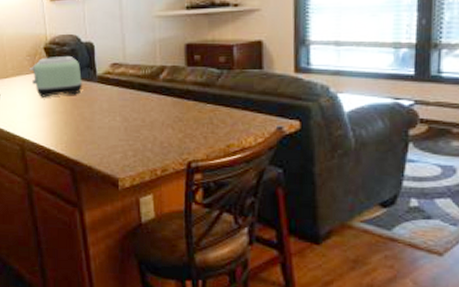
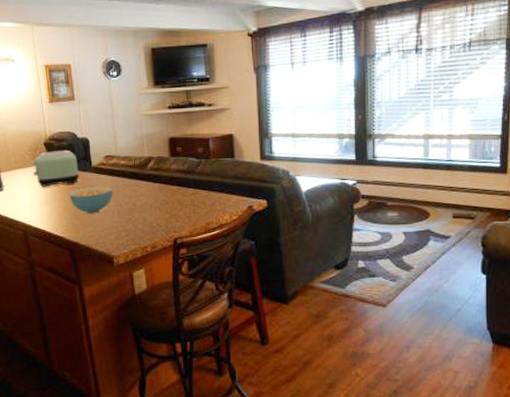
cereal bowl: none [70,98,120,129] -> present [69,186,113,214]

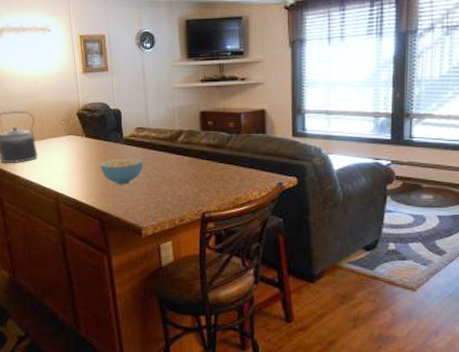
toaster: present [30,151,80,187] -> none [63,121,111,157]

